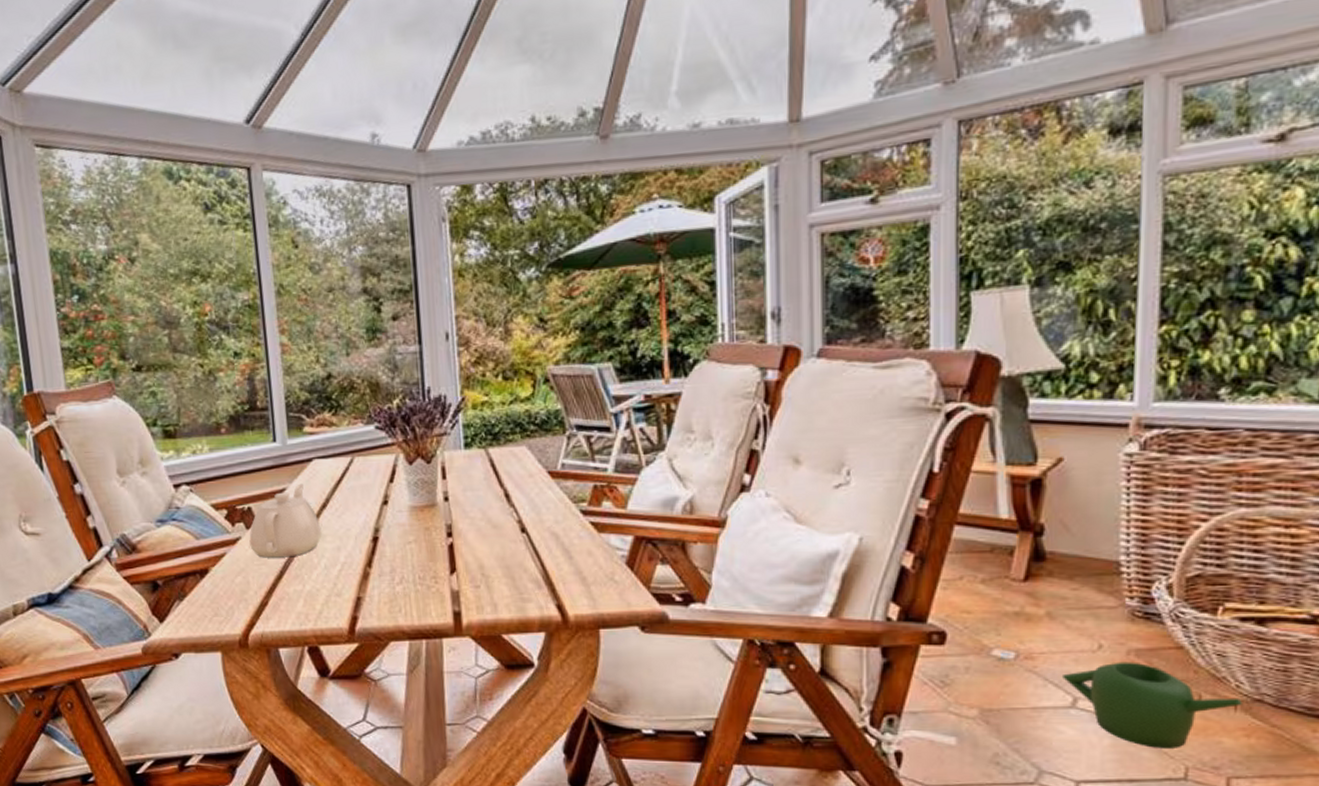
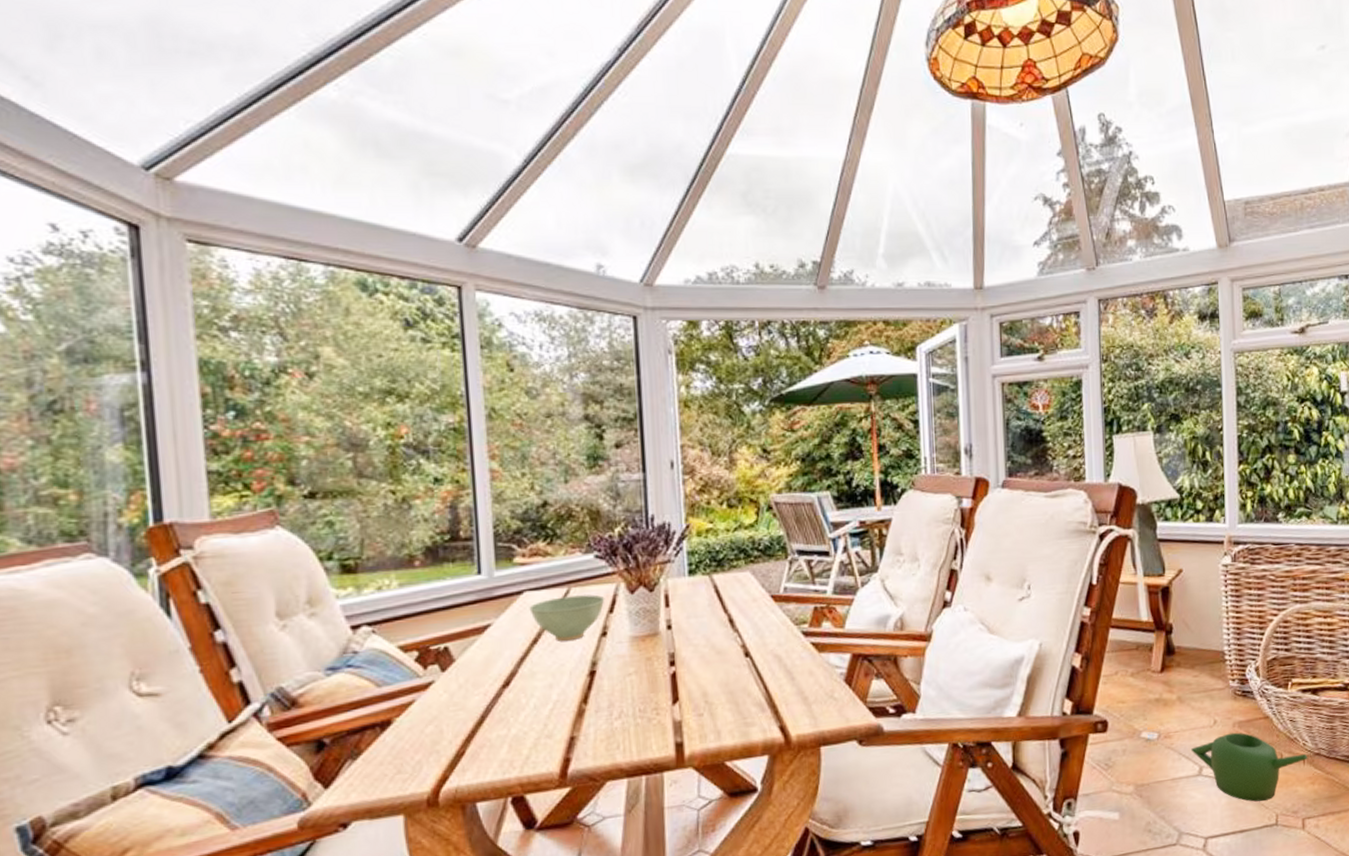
teapot: present [249,483,322,558] -> none [444,618,532,703]
bowl: none [318,464,386,507] -> present [529,594,605,641]

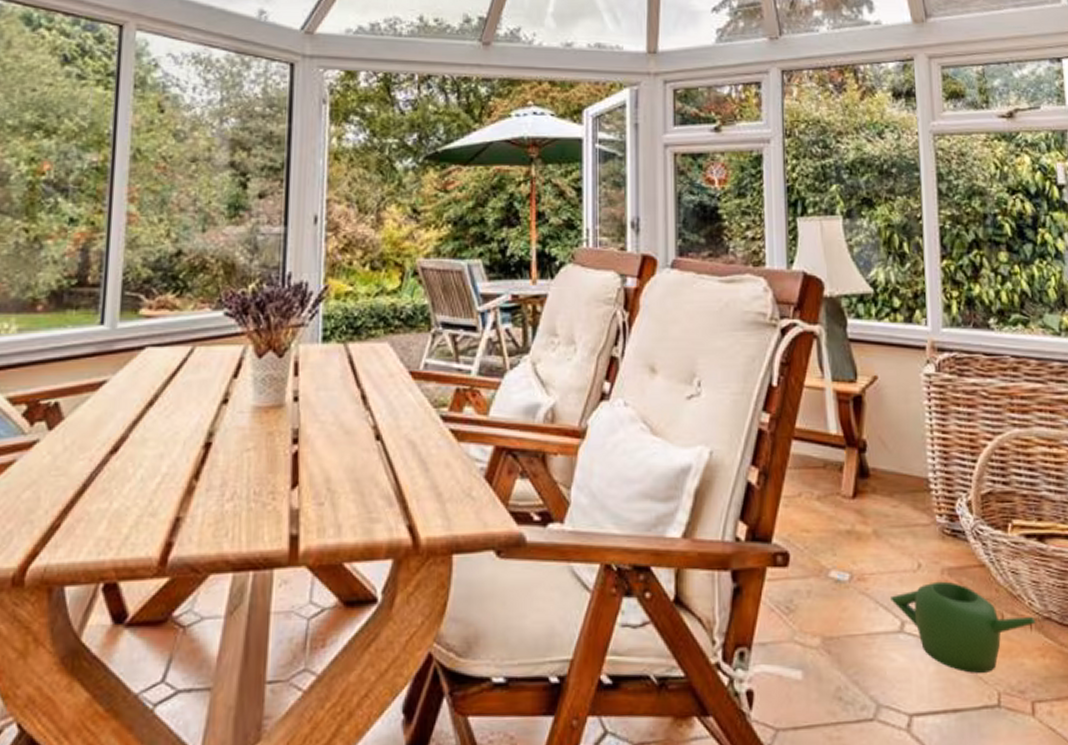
bowl: present [529,594,605,641] -> none [149,356,231,405]

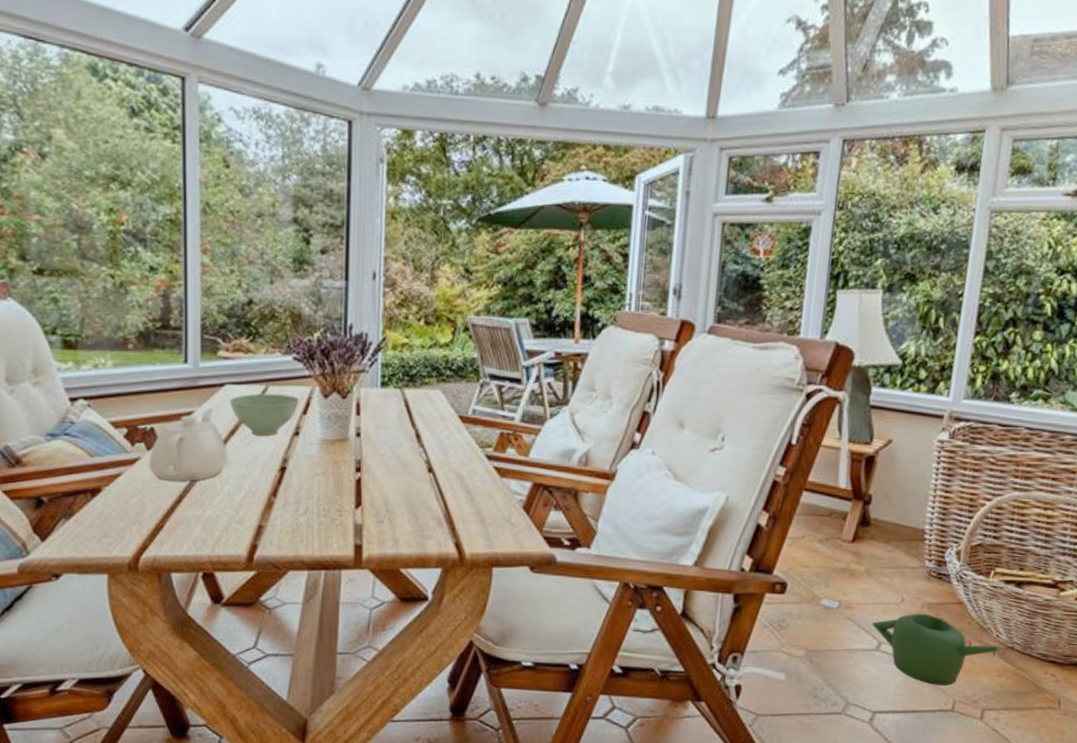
teapot: none [49,375,144,467] -> present [149,408,228,482]
bowl: none [149,356,231,405] -> present [229,393,300,436]

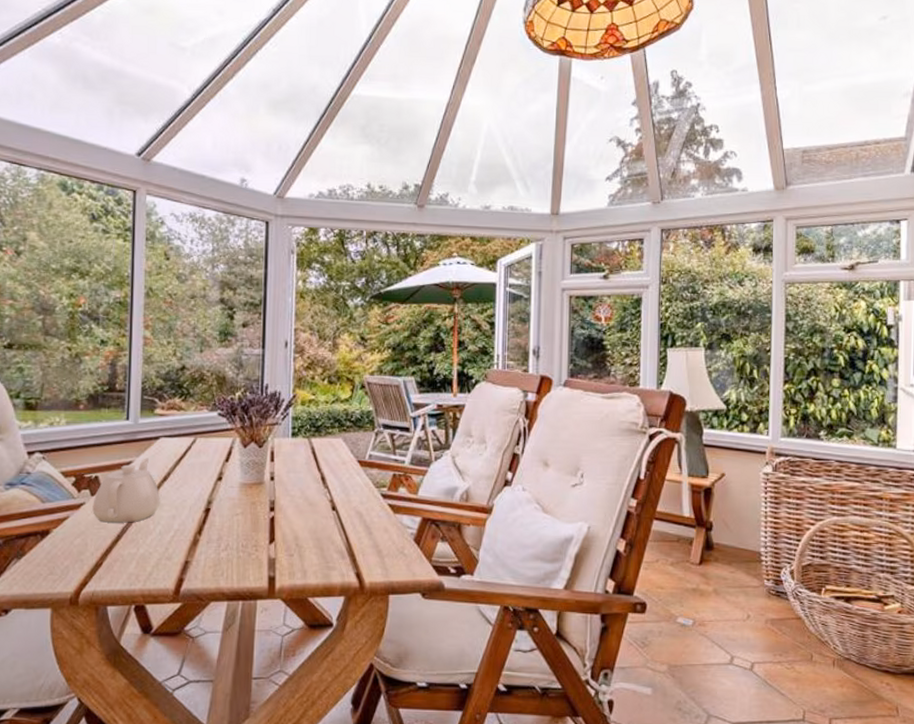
bowl: present [229,393,300,436] -> none [163,445,223,481]
watering can: present [872,613,1000,685] -> none [724,628,838,696]

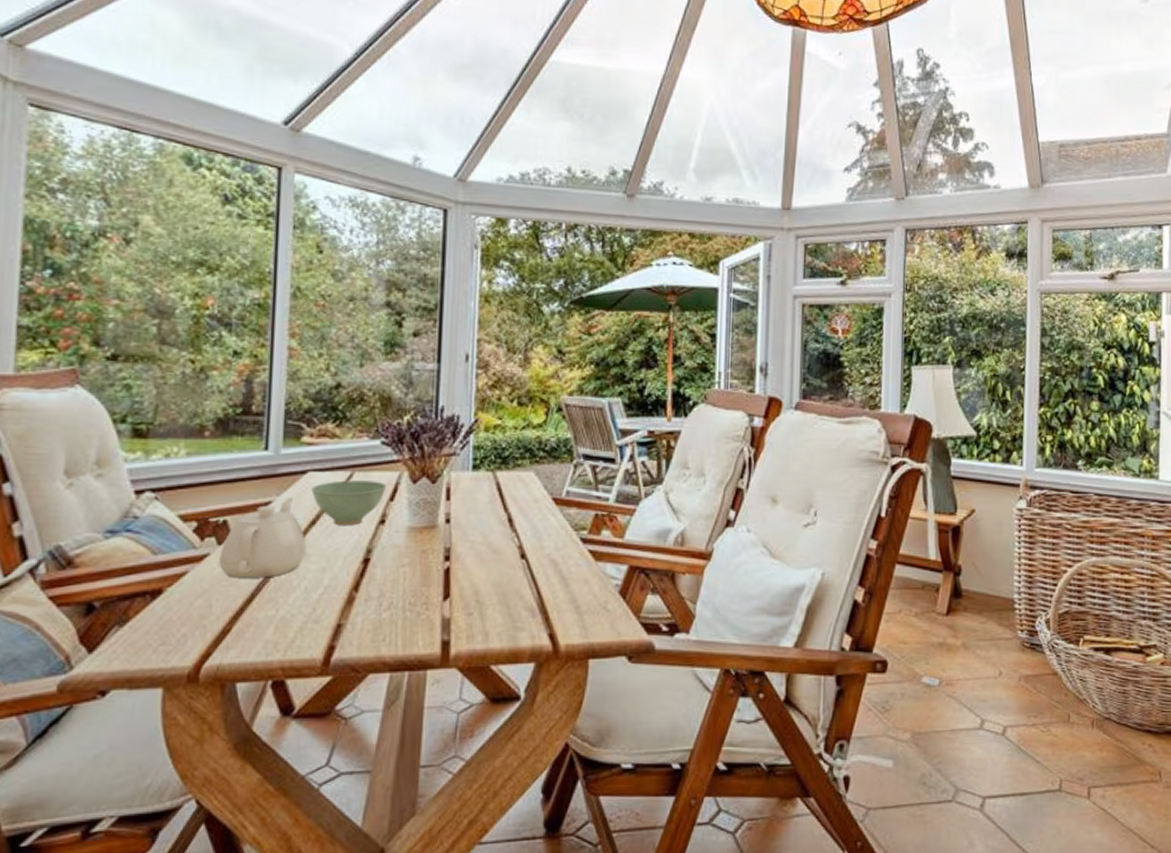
bowl: none [163,445,223,481] -> present [311,480,387,525]

